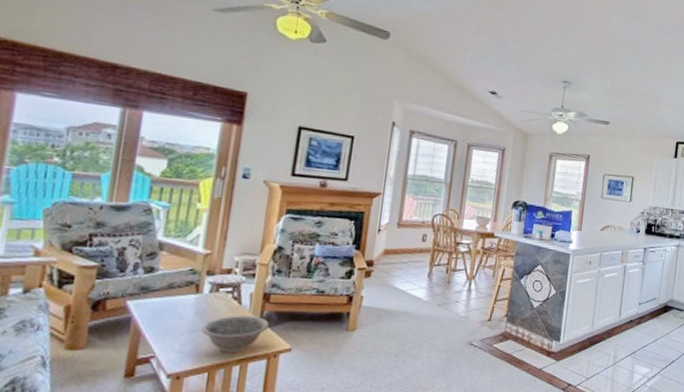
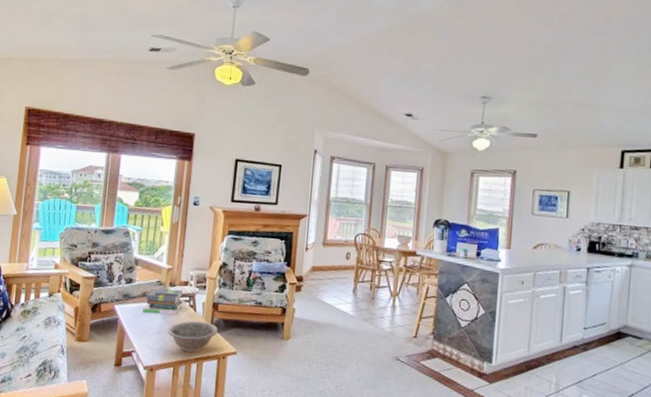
books: none [167,278,224,310] -> present [143,288,183,315]

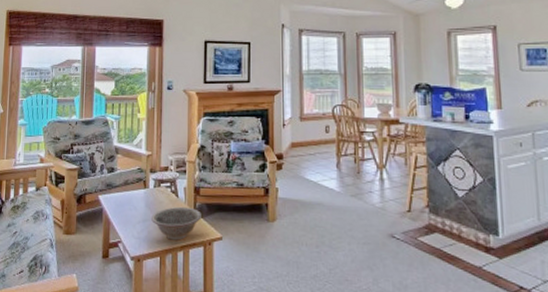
books: present [143,288,183,315] -> none [126,175,165,203]

